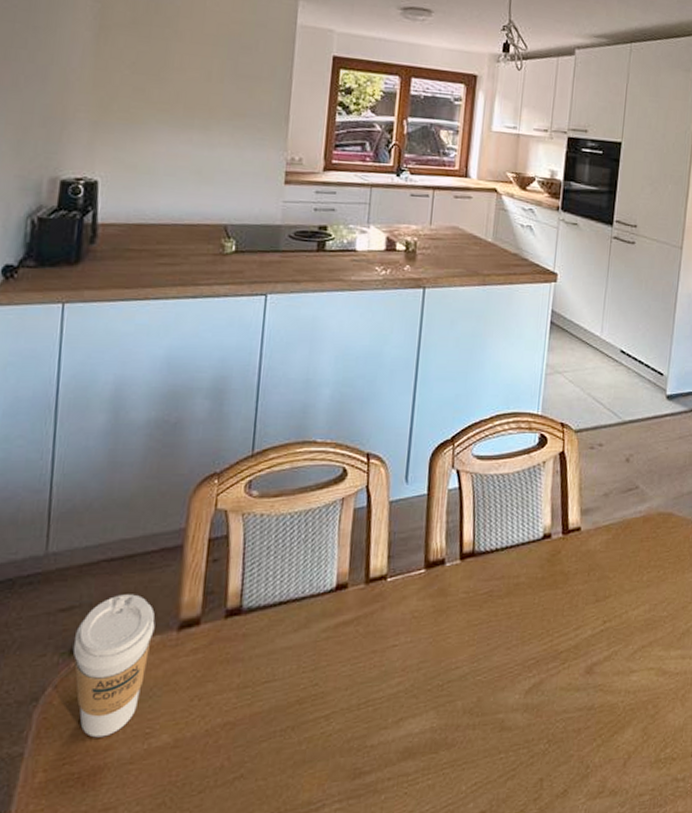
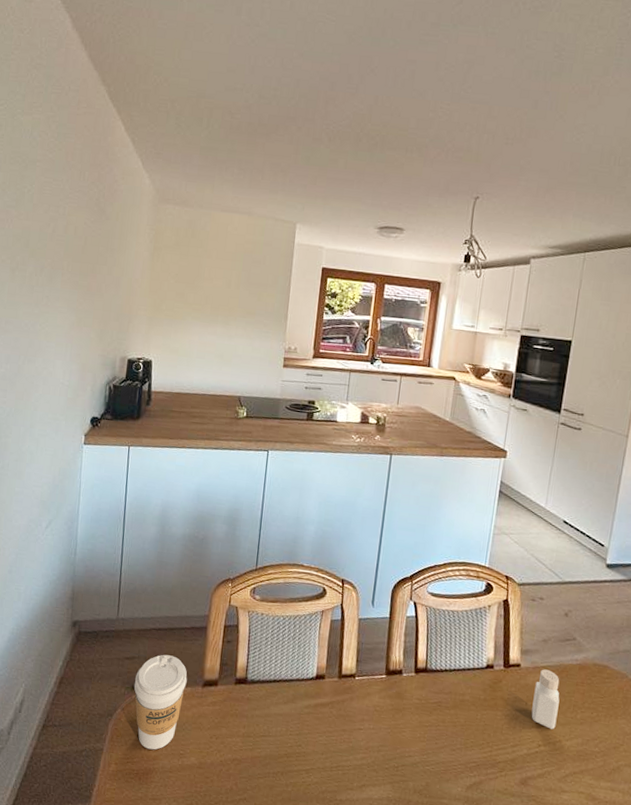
pepper shaker: none [594,529,624,600] -> present [531,669,560,730]

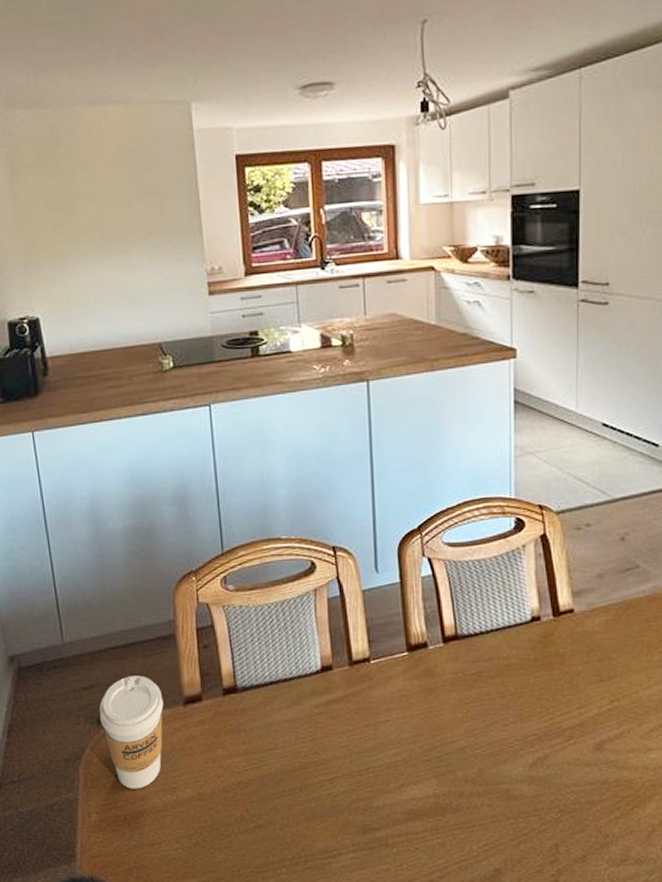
pepper shaker: present [531,669,560,730] -> none [596,609,629,680]

